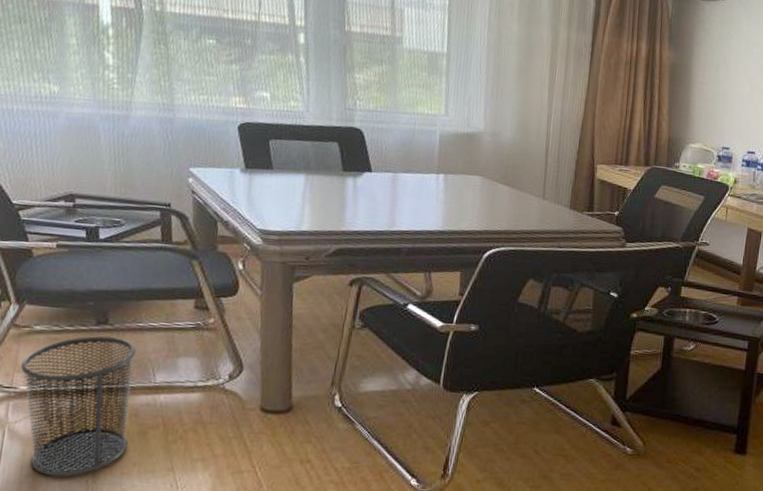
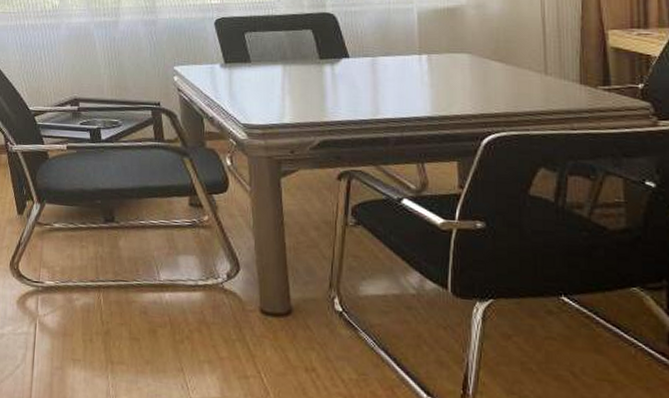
waste bin: present [21,336,136,477] -> none [46,233,140,372]

